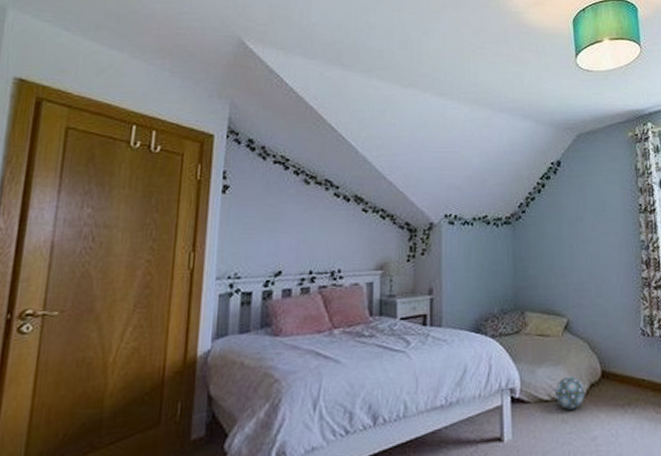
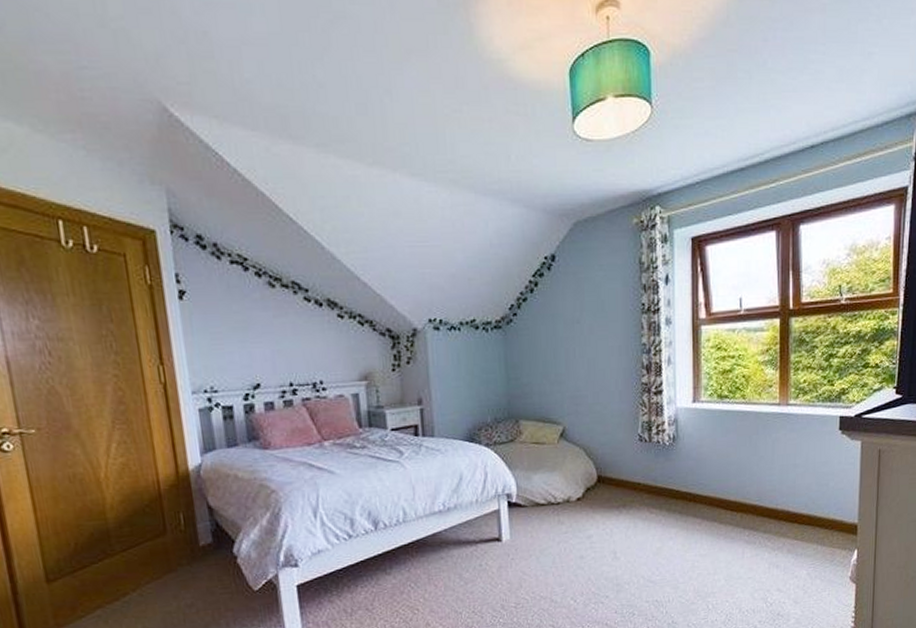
ball: present [555,376,586,410] -> none [551,481,581,512]

